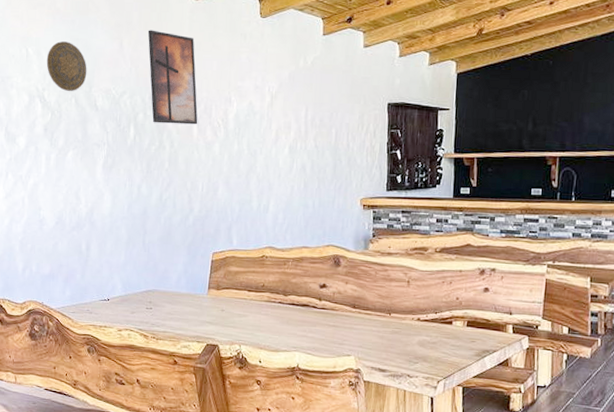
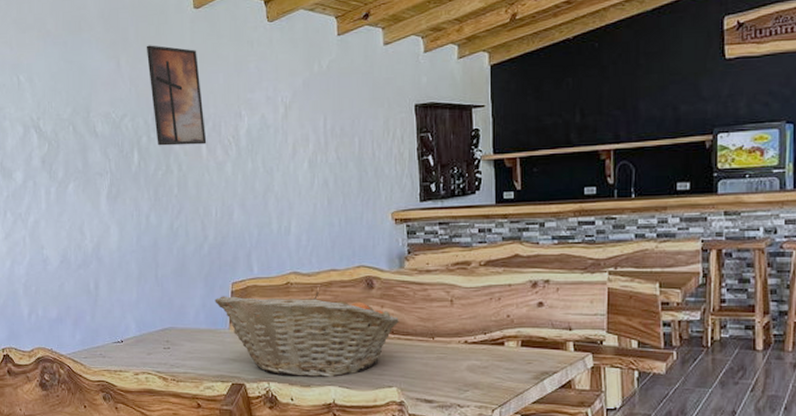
decorative plate: present [46,41,87,92] -> none [39,65,84,119]
fruit basket: none [196,264,361,345] -> present [215,291,399,378]

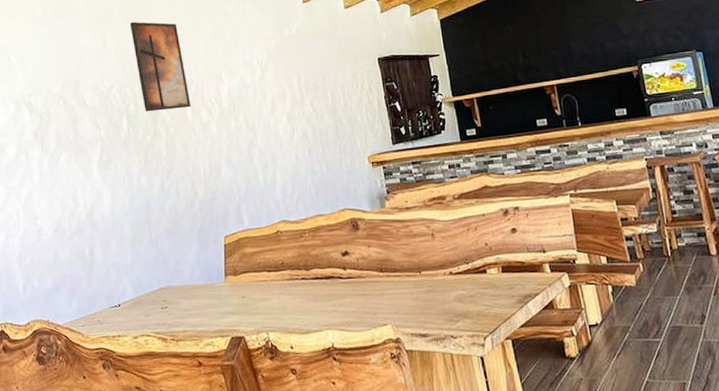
fruit basket: present [215,291,399,378] -> none [209,237,386,325]

